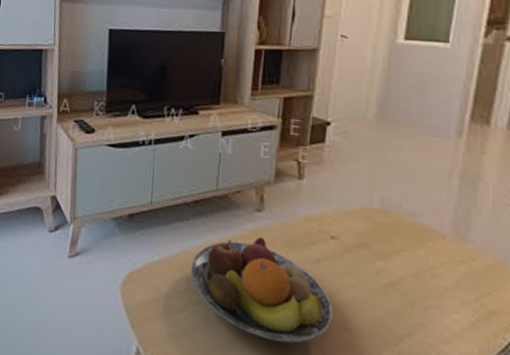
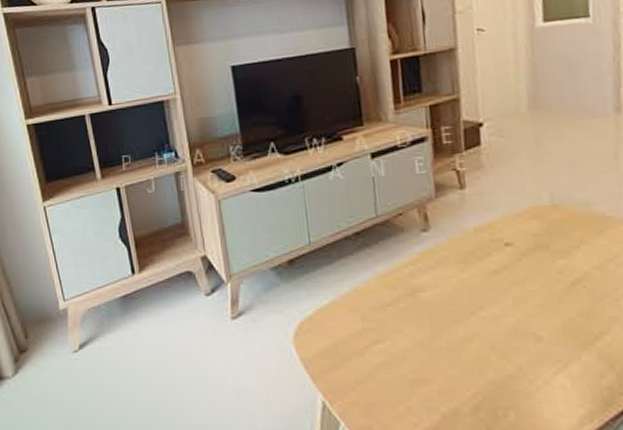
fruit bowl: present [190,237,333,343] -> none [363,258,523,366]

